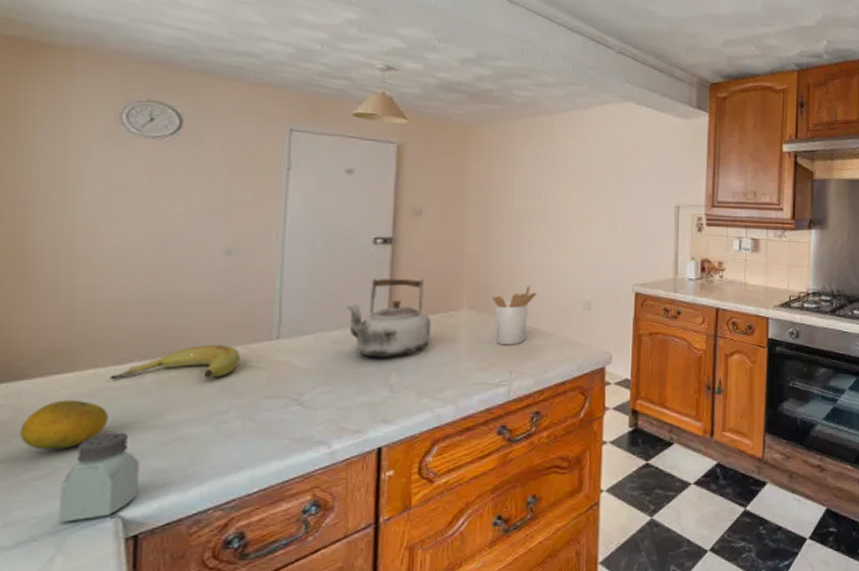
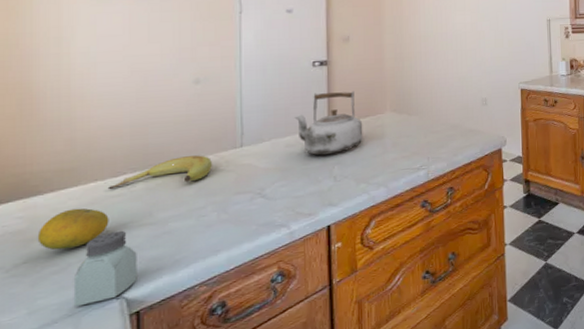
utensil holder: present [492,285,537,346] -> none [409,89,445,138]

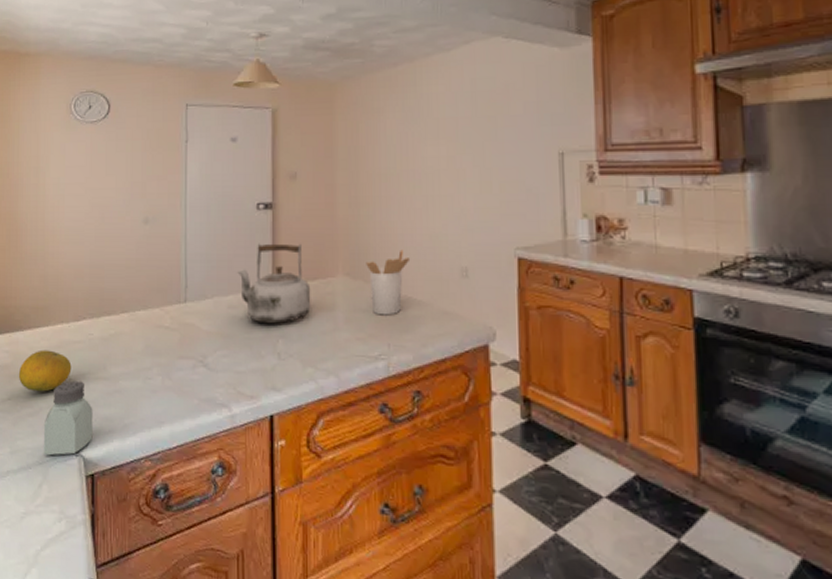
banana: present [107,155,212,190] -> none [71,306,158,337]
utensil holder: none [409,89,445,138] -> present [366,250,411,316]

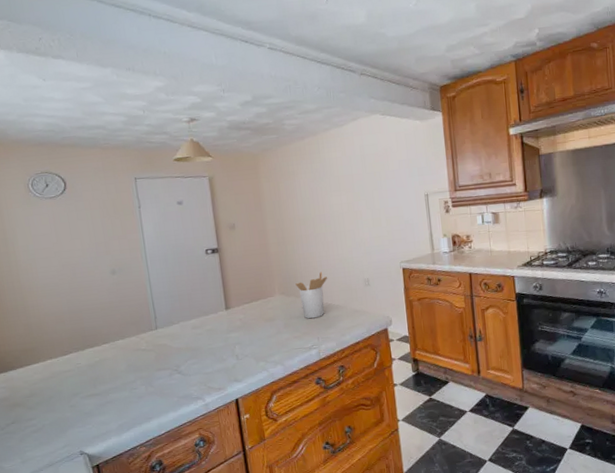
fruit: present [18,349,72,392] -> none [17,380,66,414]
saltshaker: present [43,380,93,456] -> none [48,399,93,459]
kettle: present [237,243,311,324] -> none [196,275,258,336]

